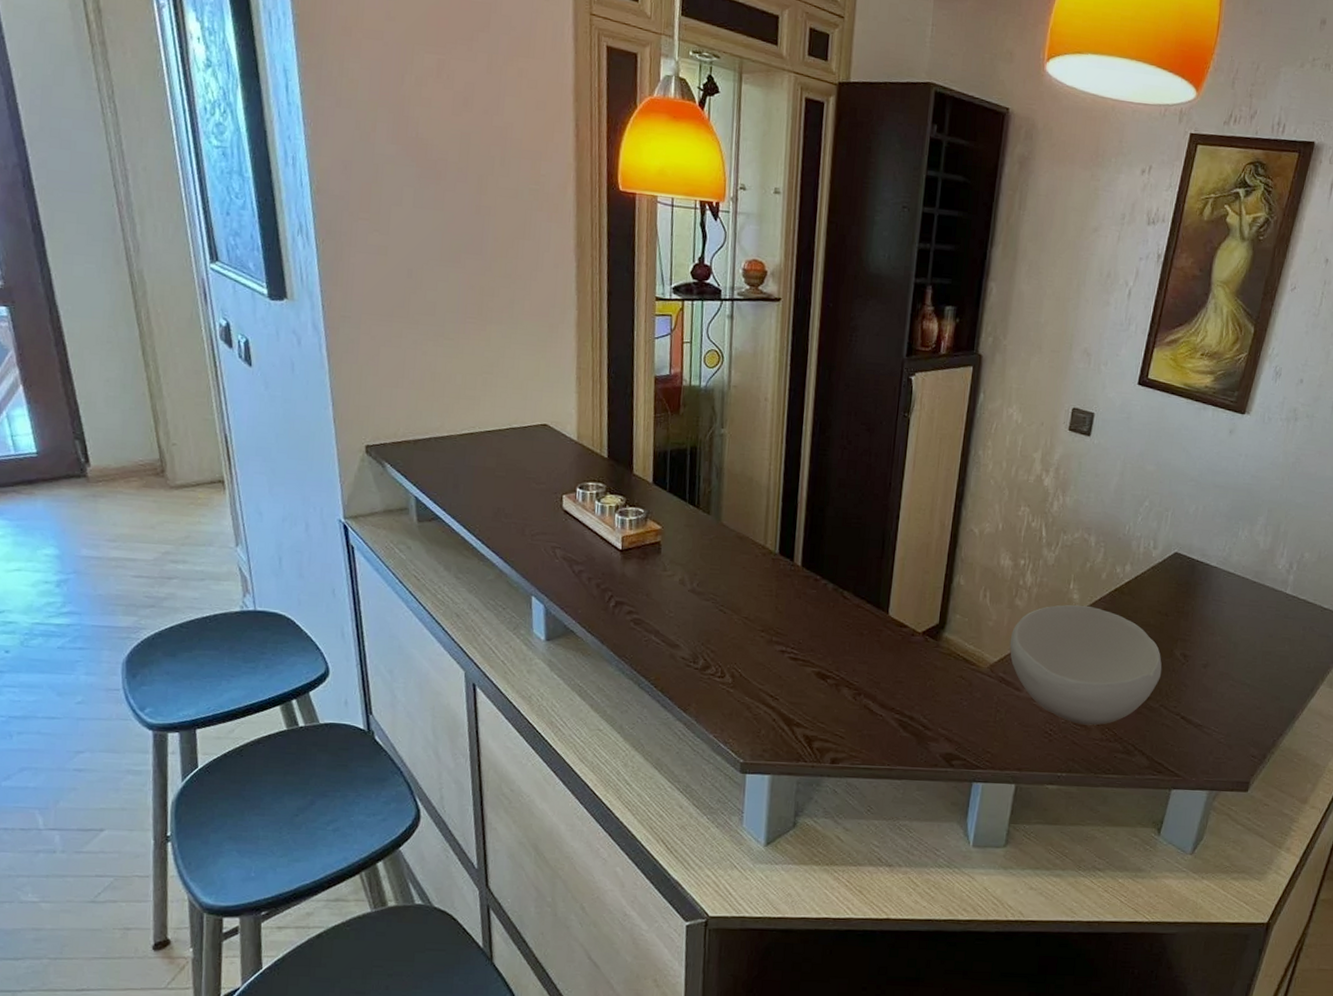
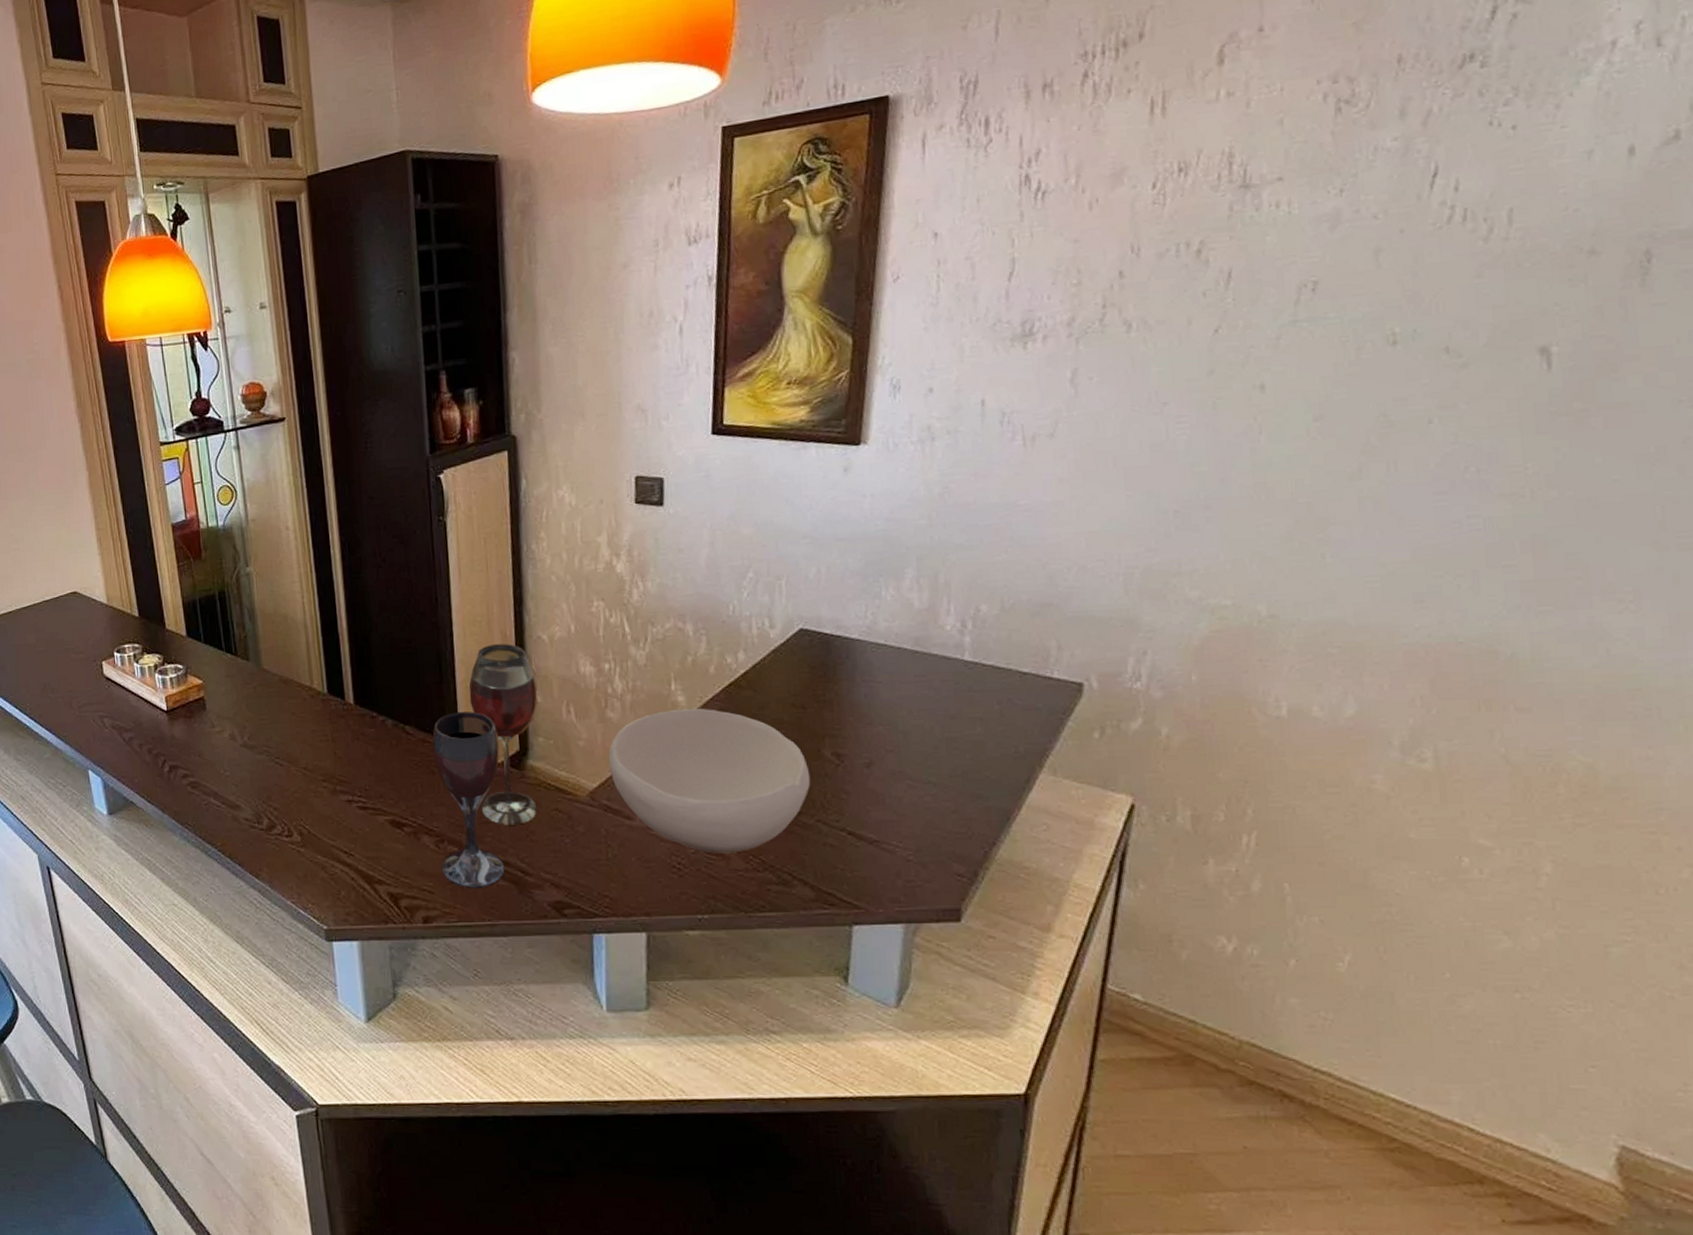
cup: none [854,584,923,738] -> present [432,712,505,889]
wineglass: none [897,530,963,687] -> present [468,644,539,825]

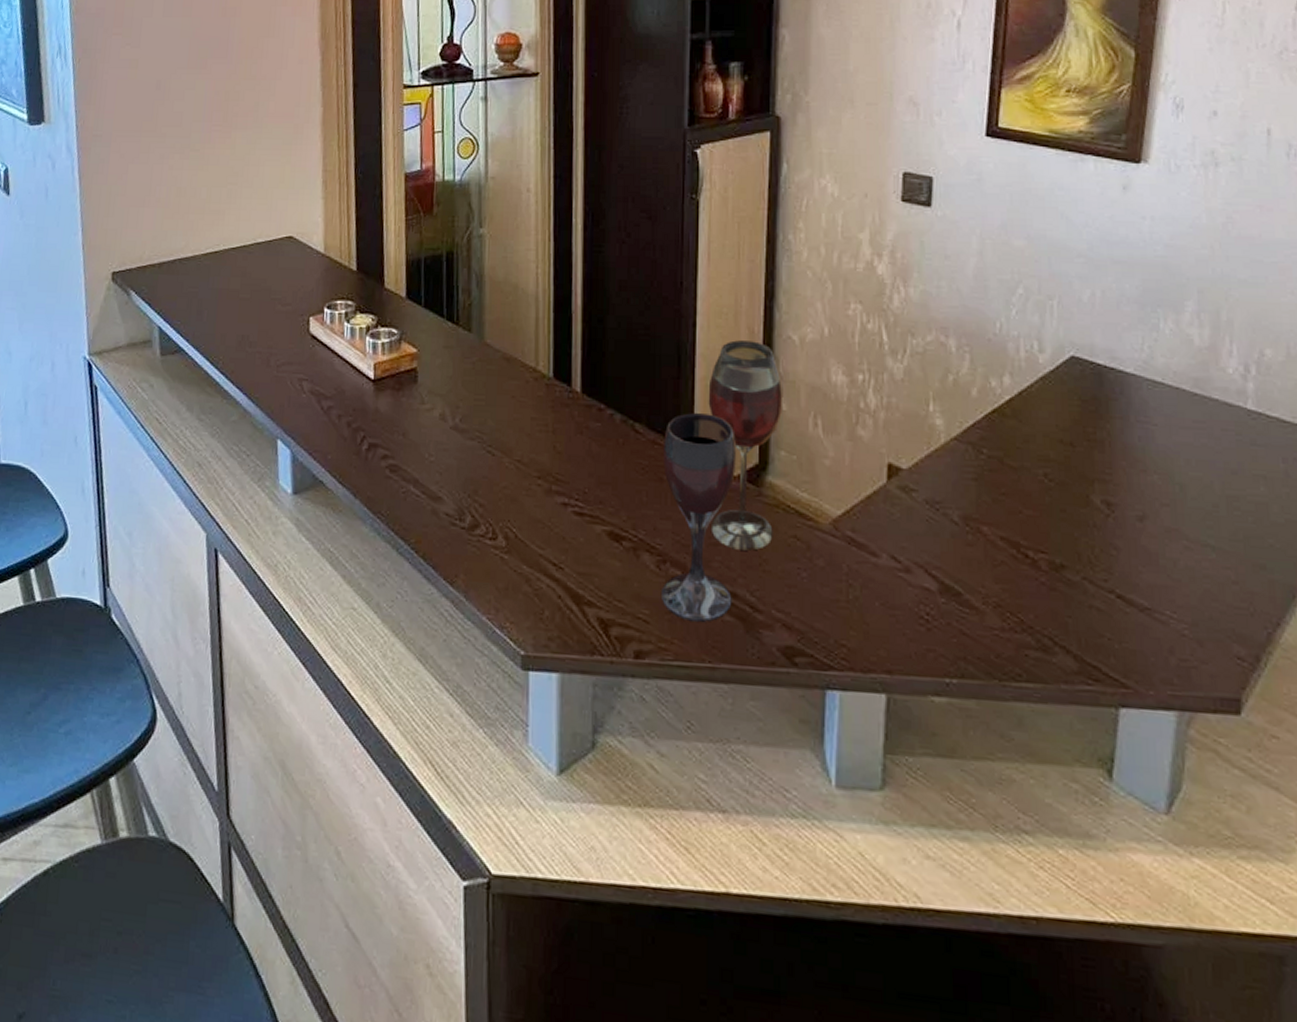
decorative bowl: present [608,708,811,854] -> none [855,433,1078,608]

